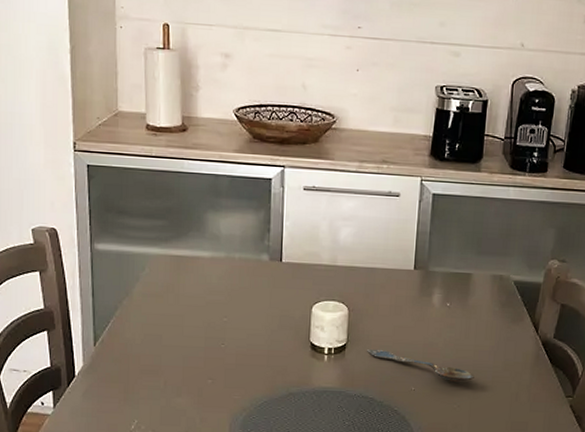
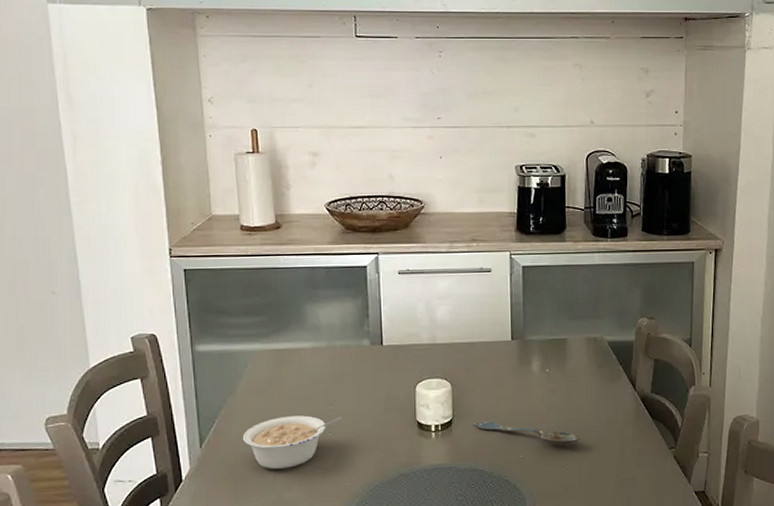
legume: none [135,323,235,375] -> present [242,415,342,469]

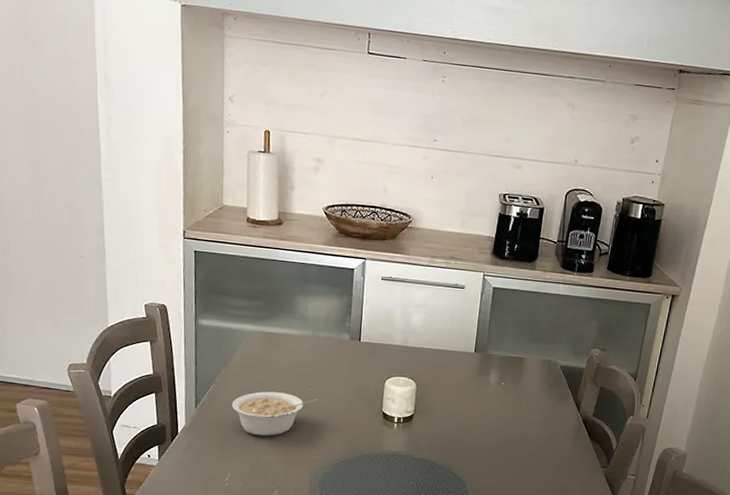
spoon: present [473,421,579,445] -> none [431,420,523,451]

